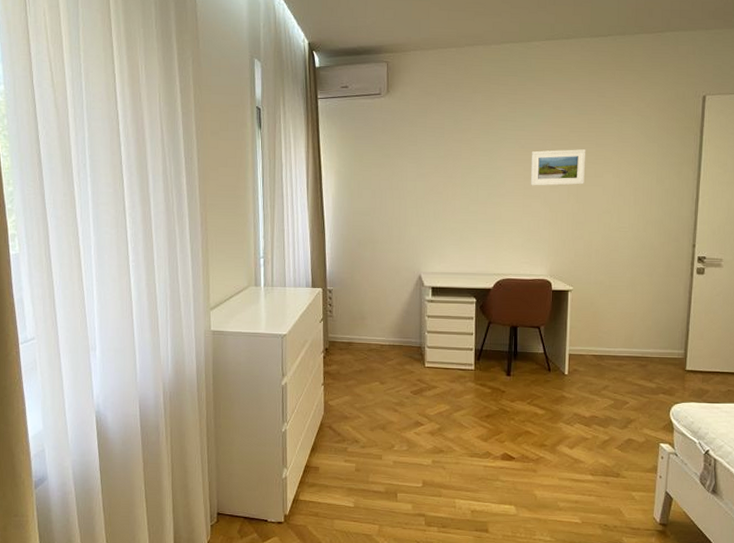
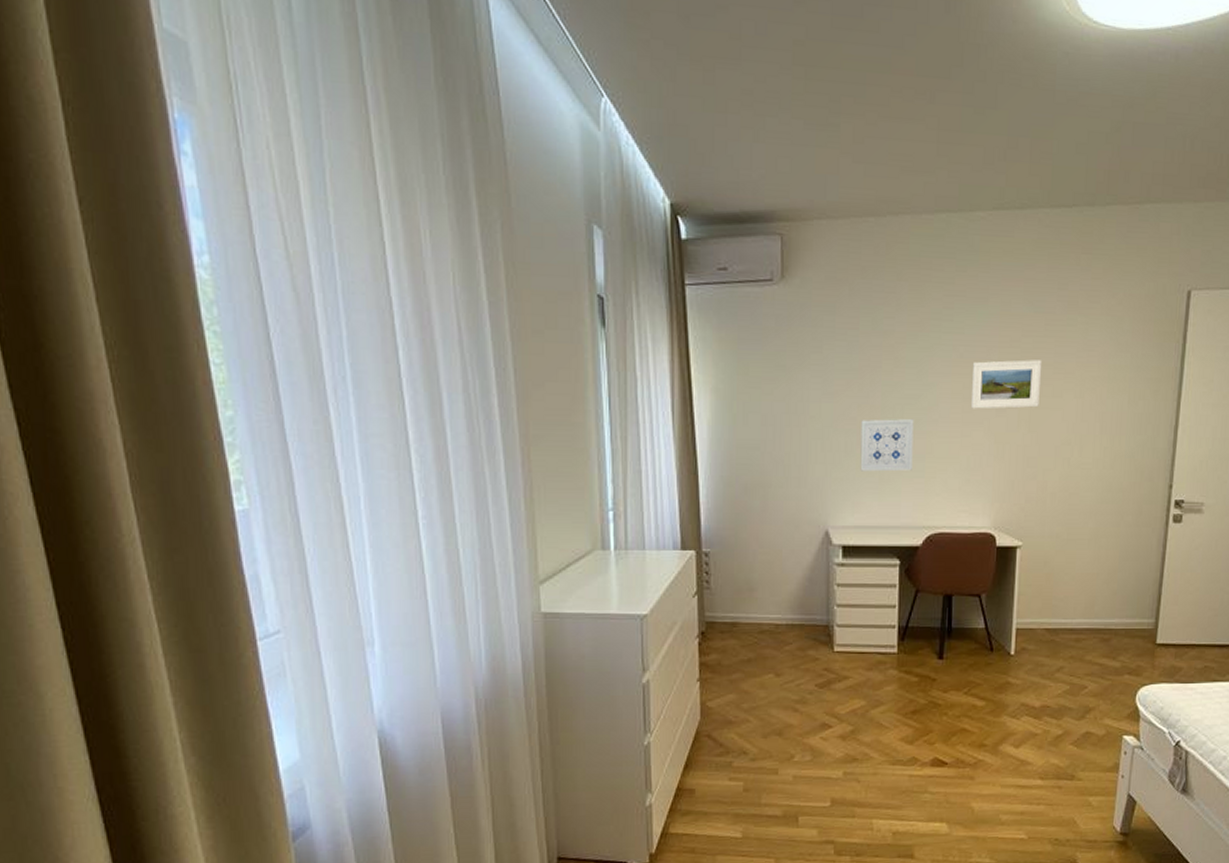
wall art: none [445,193,486,232] -> present [860,419,914,472]

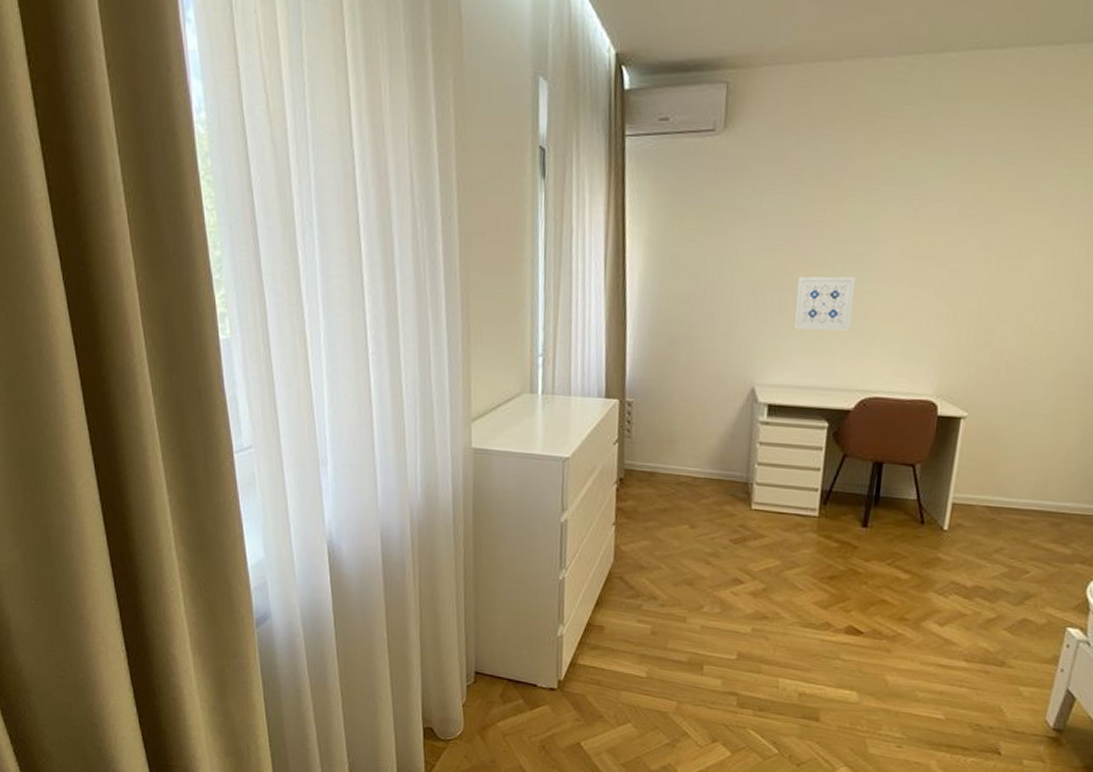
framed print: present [970,359,1042,409] -> none [921,216,1010,269]

